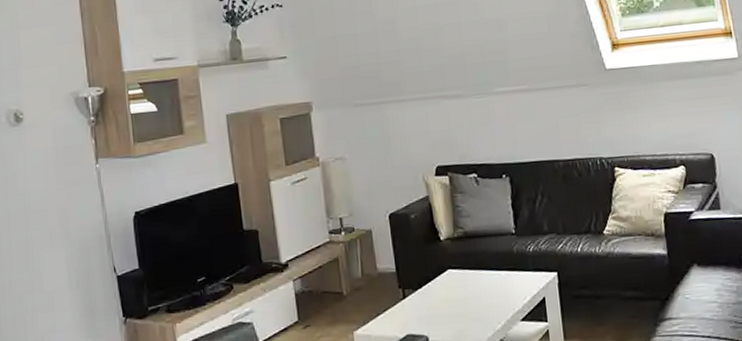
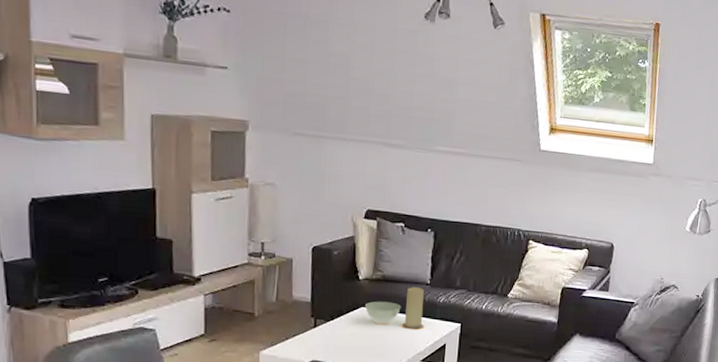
bowl: none [451,259,490,286] -> present [365,301,401,325]
candle: none [492,239,519,288] -> present [401,287,425,330]

